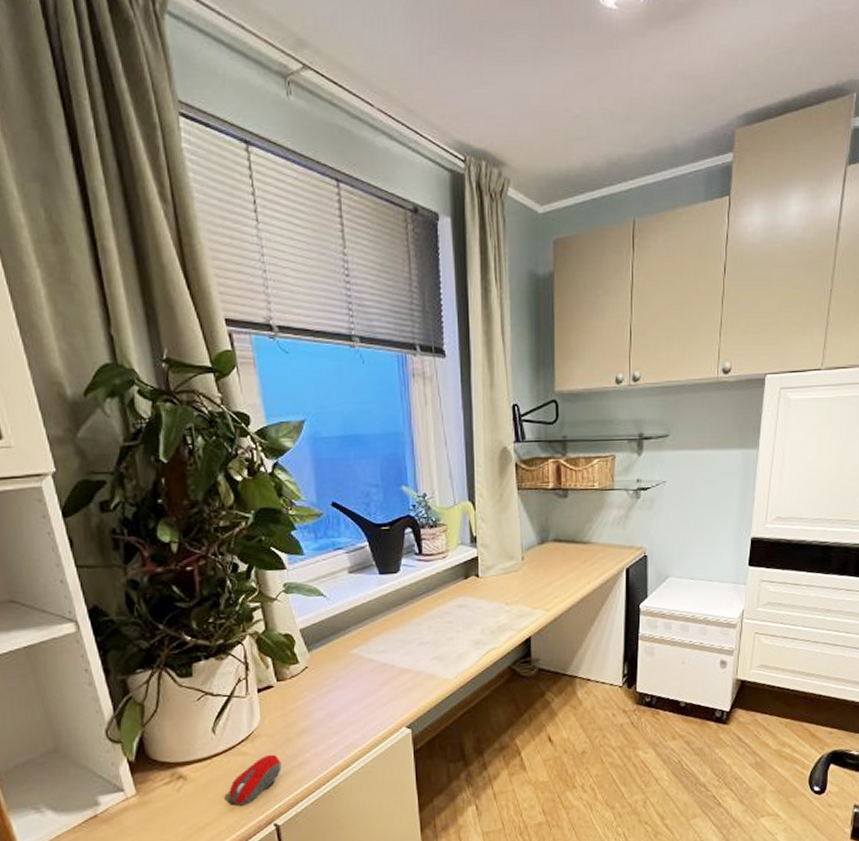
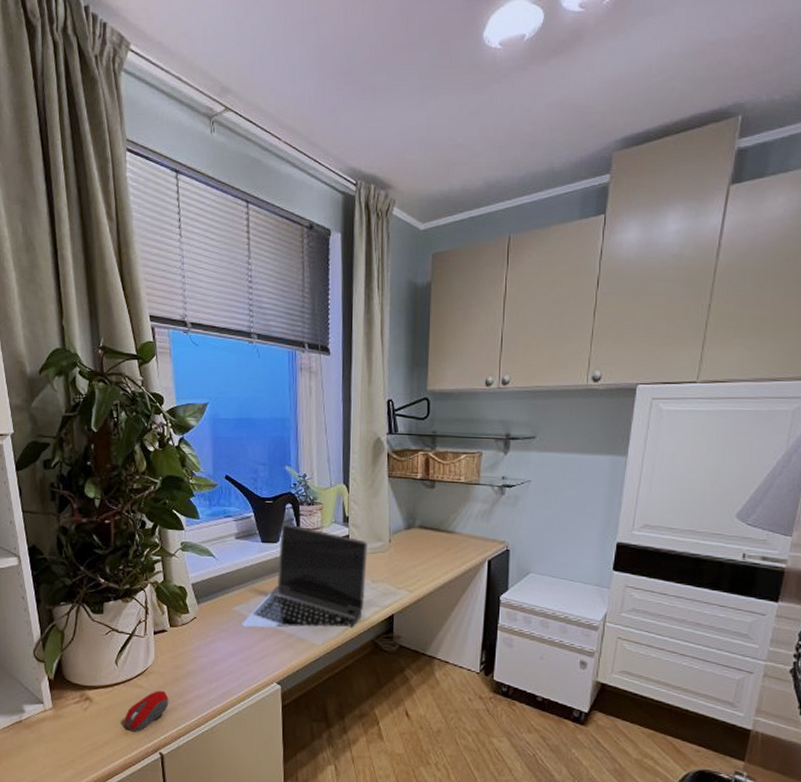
laptop: none [361,550,499,671] -> present [241,523,367,628]

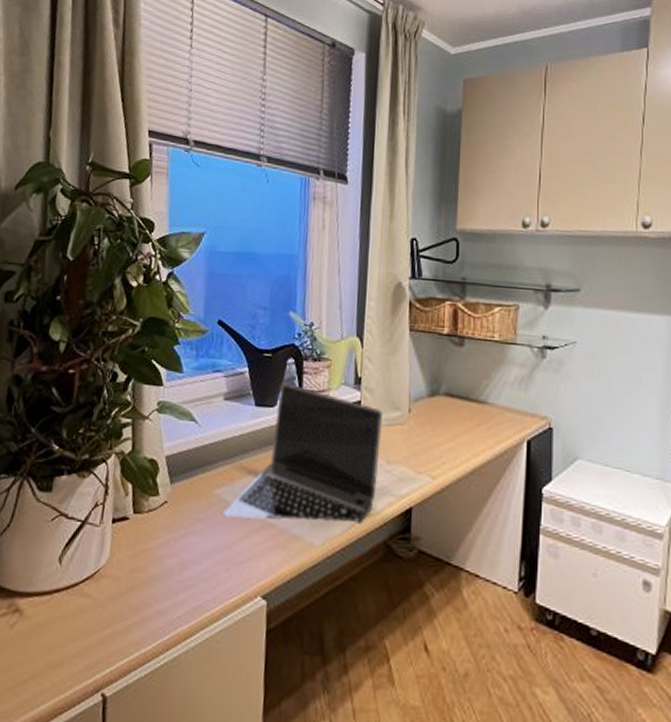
computer mouse: present [124,690,169,732] -> none [60,601,122,662]

